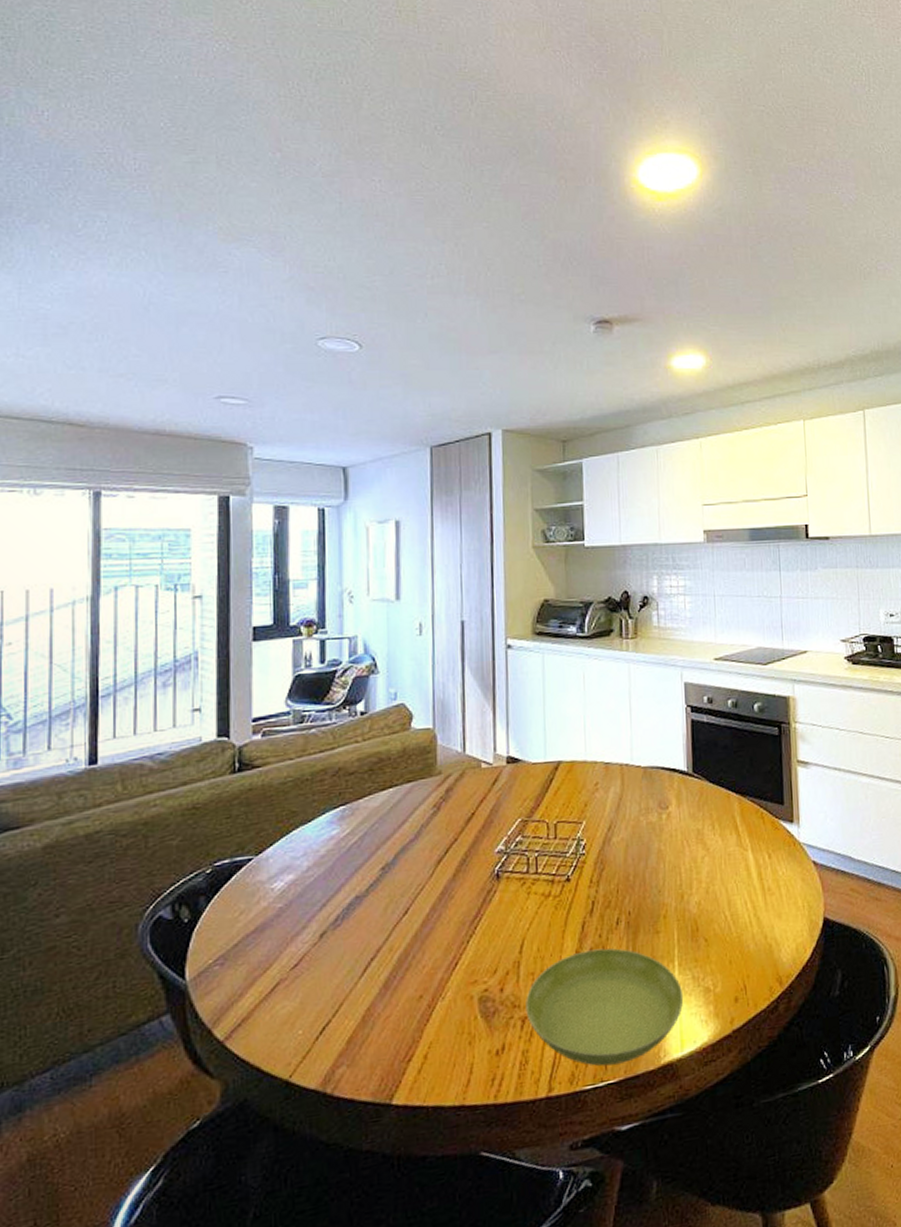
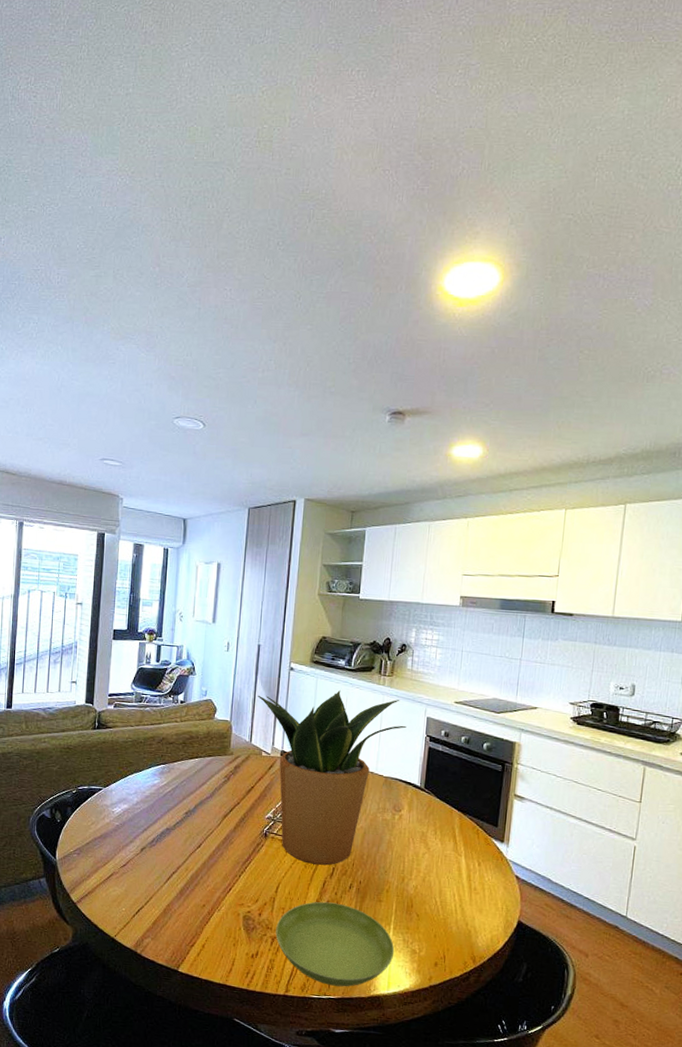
potted plant: none [468,664,661,903] -> present [258,689,407,866]

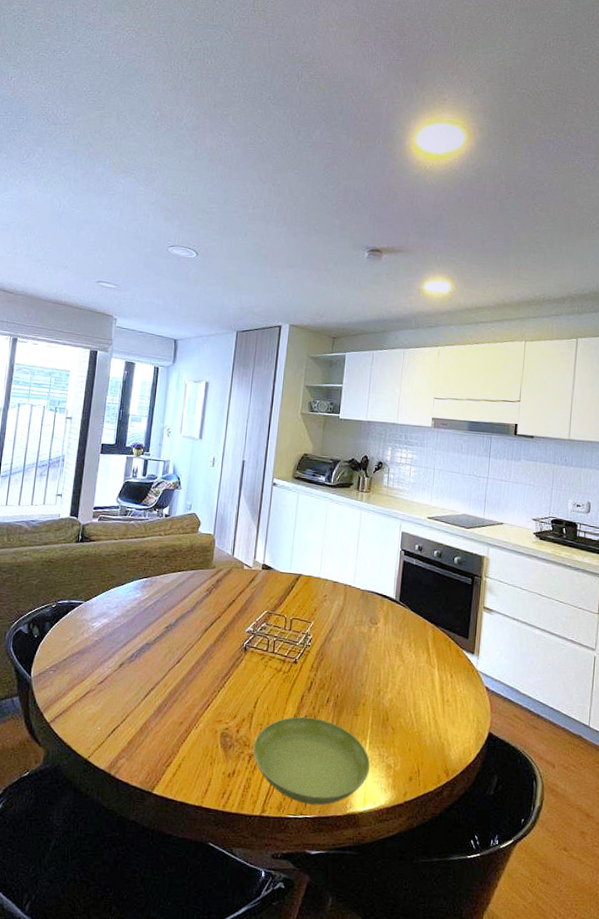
potted plant: present [258,689,407,866] -> none [241,505,383,679]

